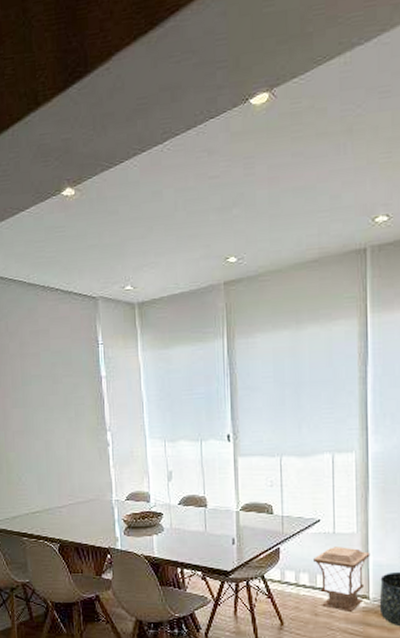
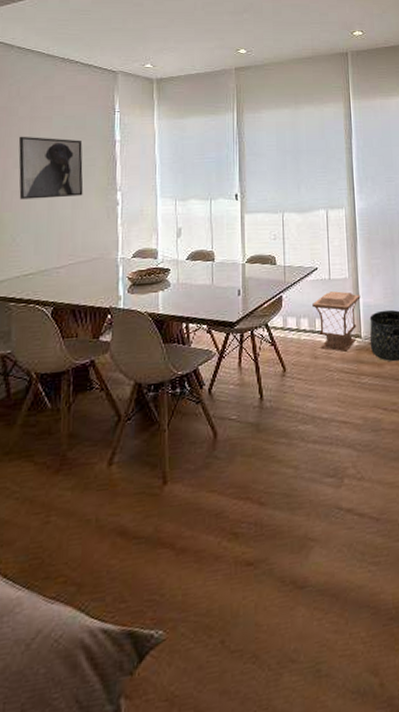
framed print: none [12,374,76,440] -> present [18,136,84,200]

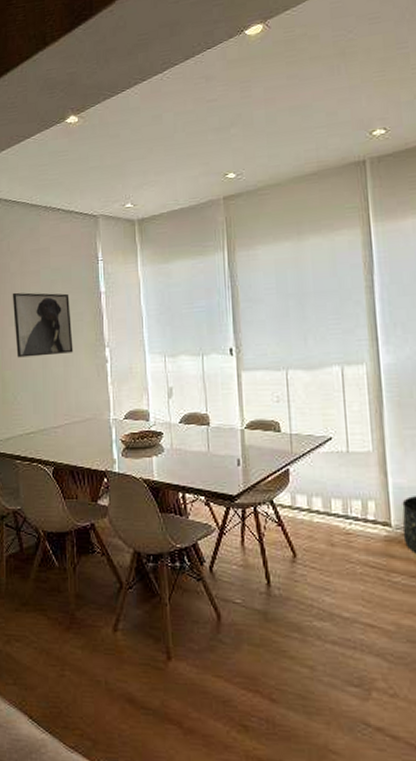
lantern: present [312,291,361,352] -> none [326,467,390,541]

